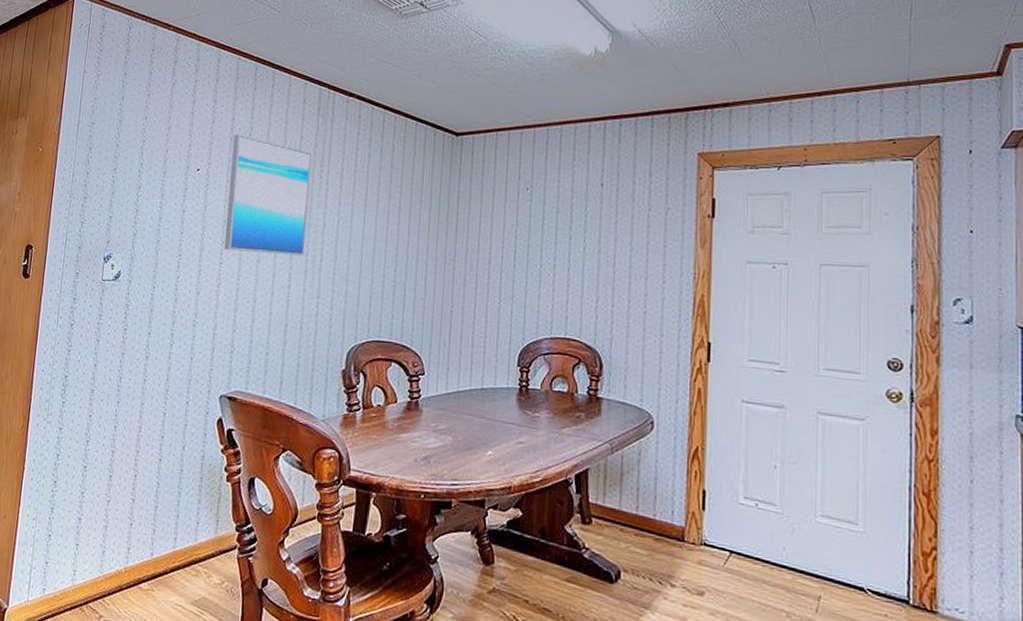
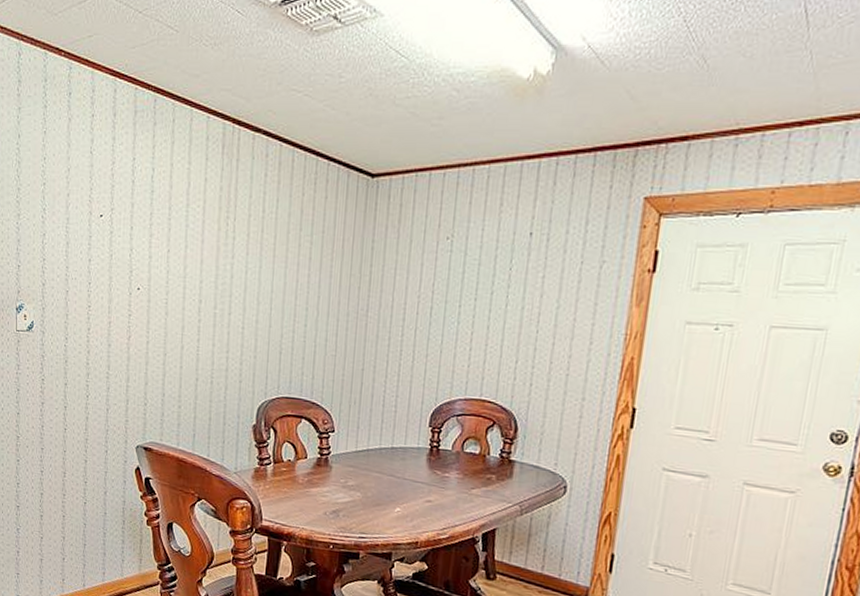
wall art: present [223,134,312,256] -> none [131,176,218,309]

